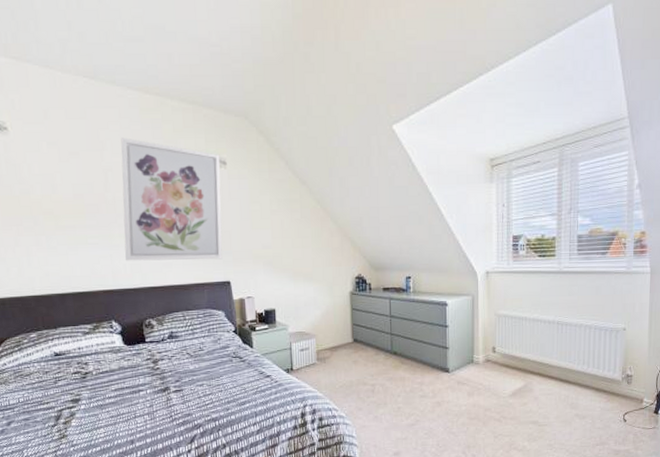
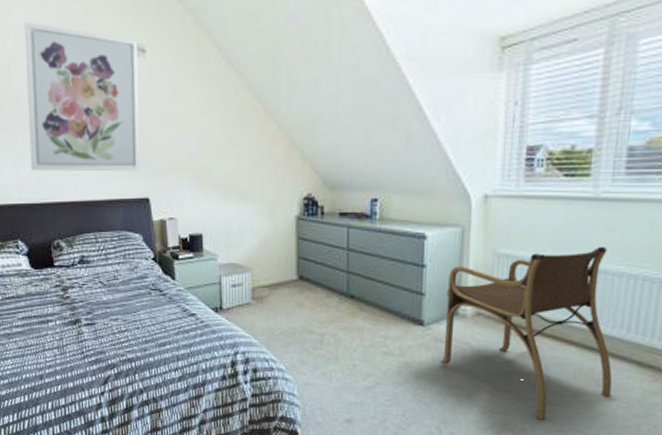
armchair: none [462,305,581,438] -> present [439,246,613,420]

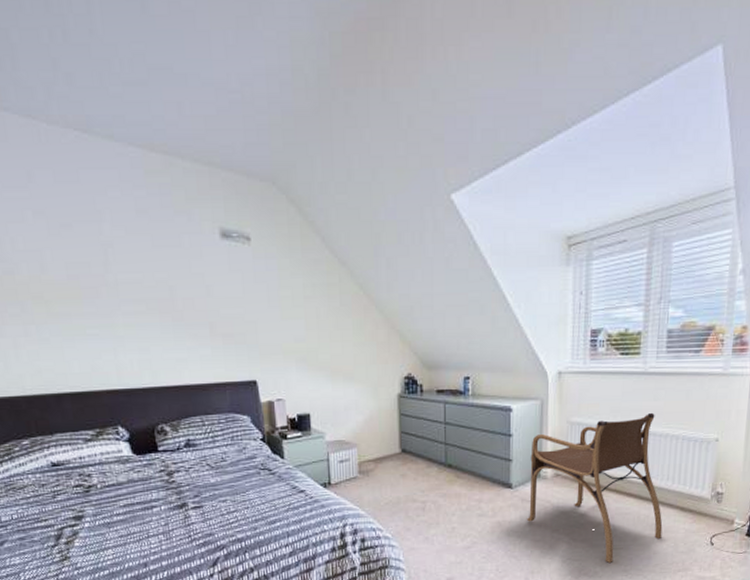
wall art: present [24,22,140,172] -> none [122,206,247,356]

